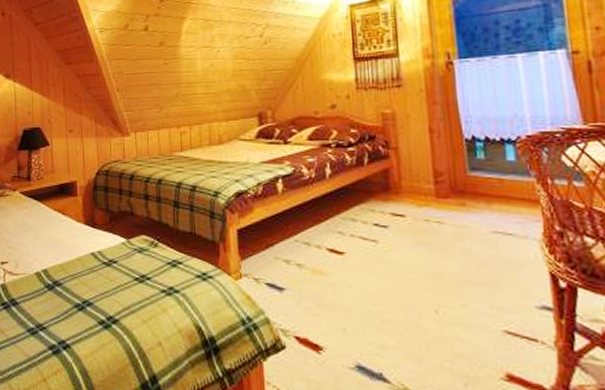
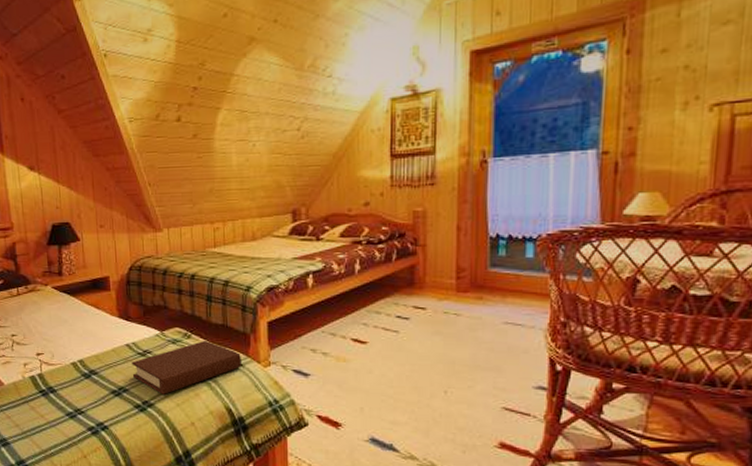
book: none [96,249,212,309] -> present [131,340,242,395]

